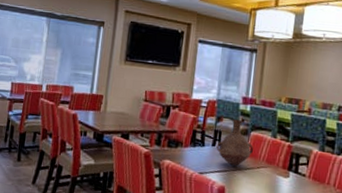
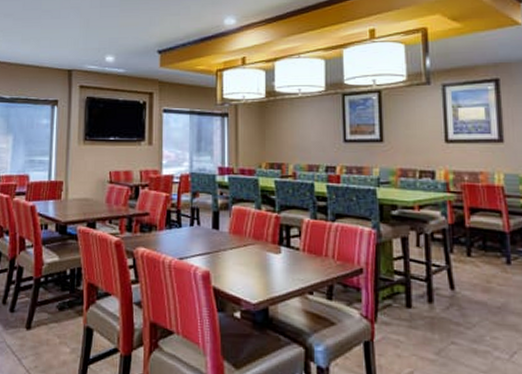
vase: present [216,119,254,167] -> none [195,193,238,247]

